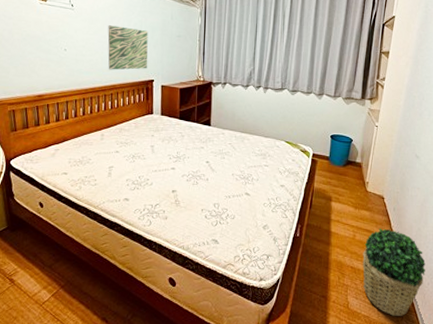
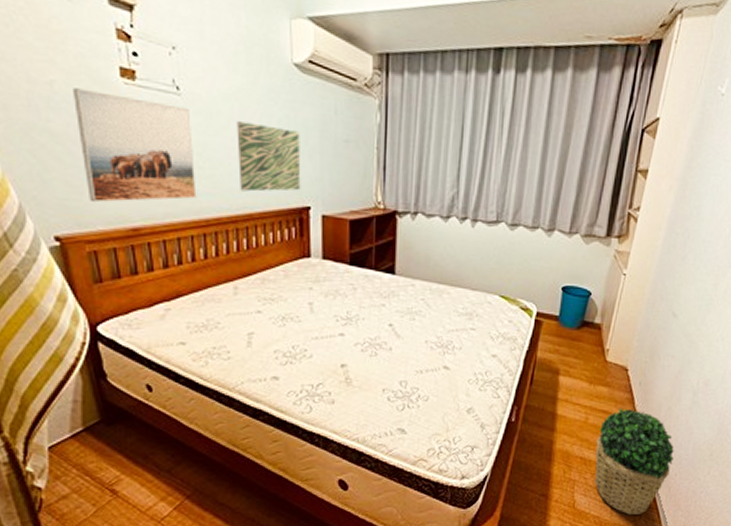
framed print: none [8,7,81,79] -> present [73,88,197,203]

